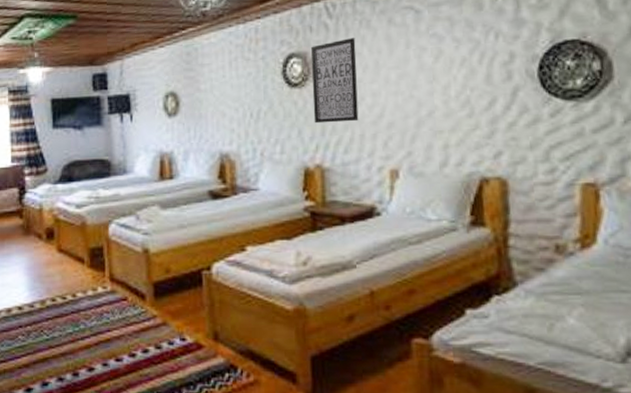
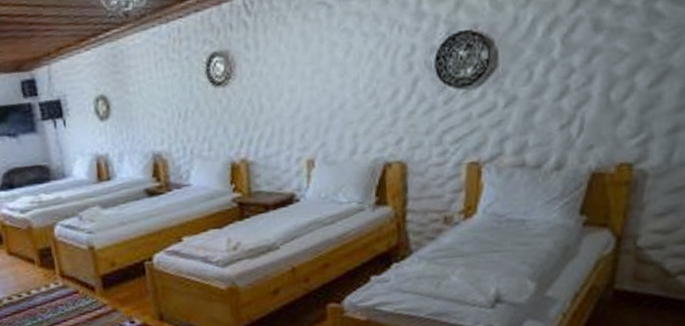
wall art: present [310,38,359,124] -> none [231,35,278,121]

